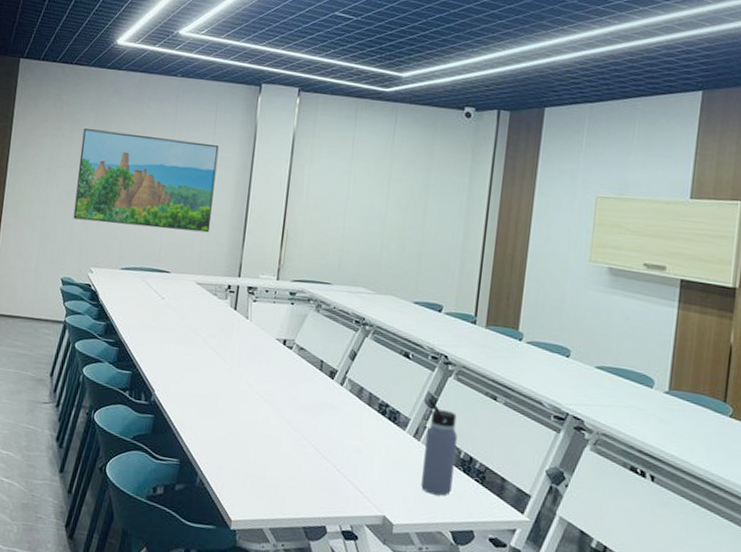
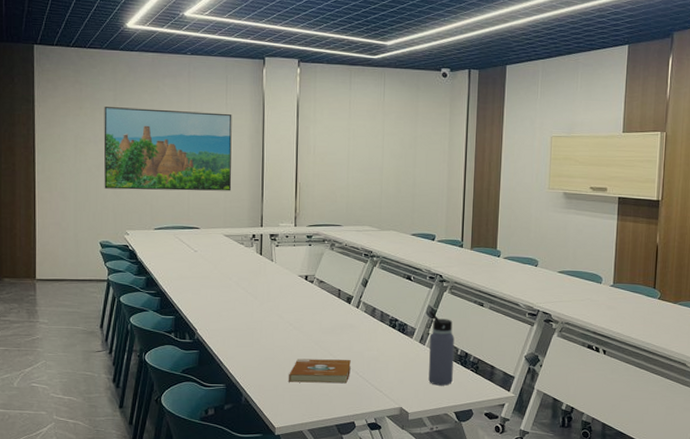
book: none [252,439,328,476] -> present [289,358,351,383]

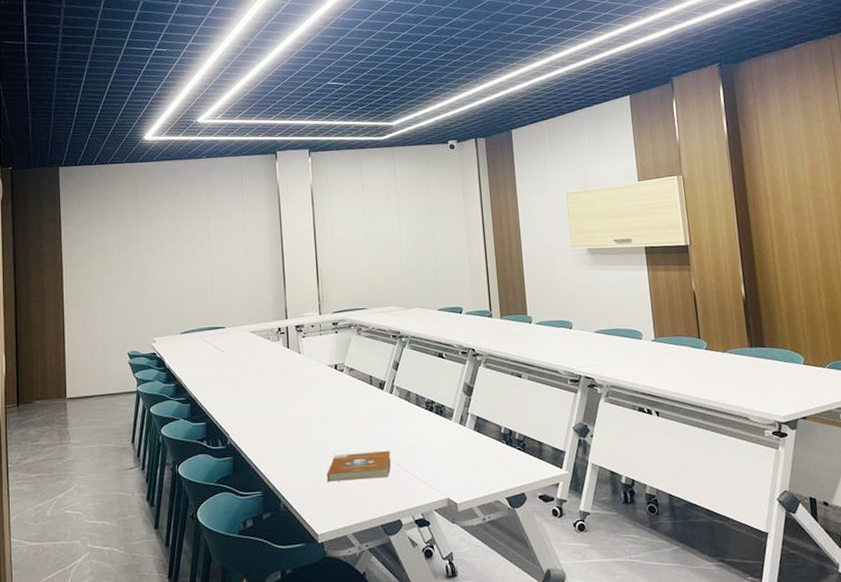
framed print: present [104,107,232,191] -> none [127,210,254,298]
water bottle: present [428,310,454,386] -> none [465,388,500,470]

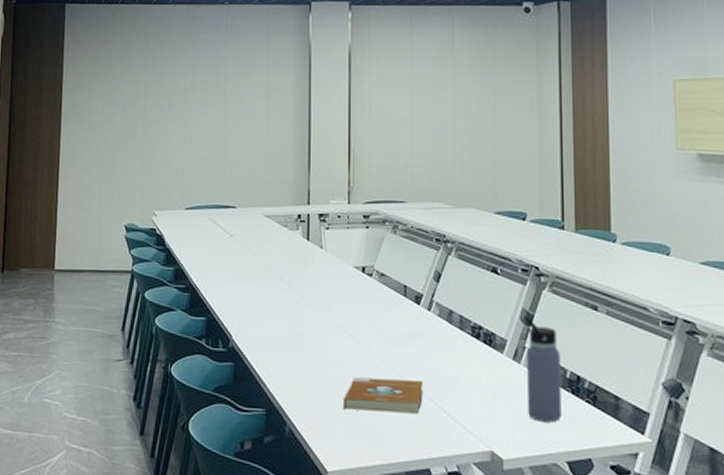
water bottle: none [465,388,500,470] -> present [523,315,562,423]

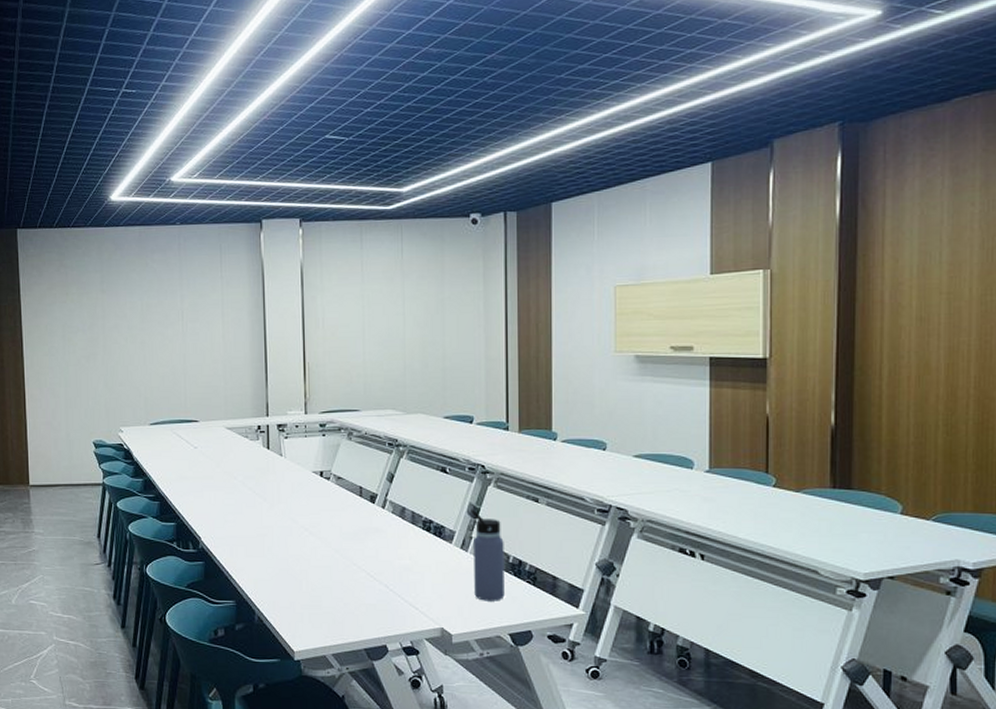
book: present [344,377,423,413] -> none [307,570,379,599]

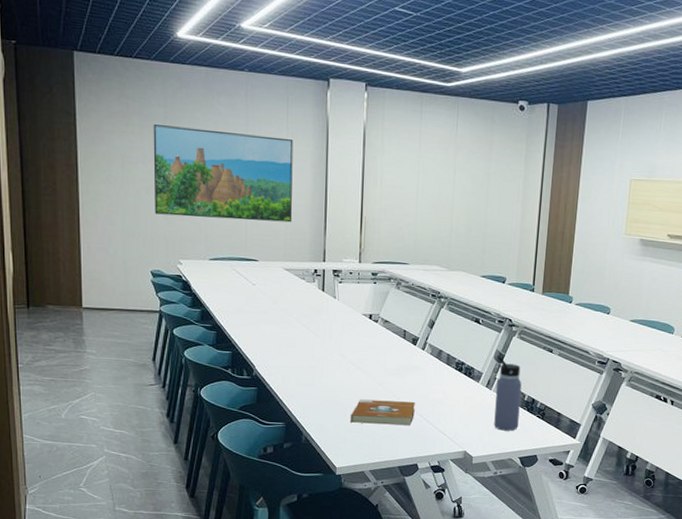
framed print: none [91,288,232,382] -> present [153,124,294,223]
book: none [307,570,379,599] -> present [351,399,415,425]

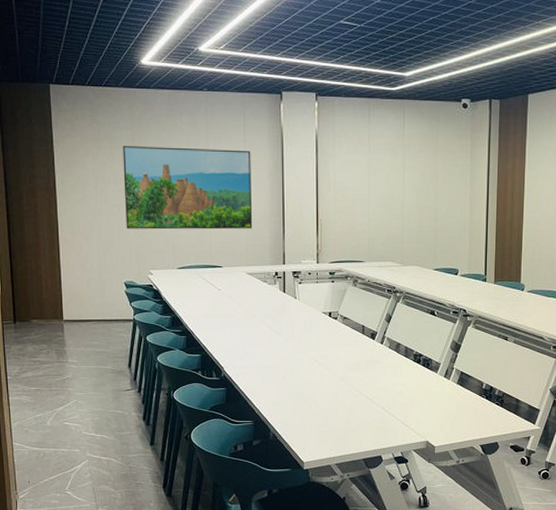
book: present [351,399,415,425] -> none [315,394,376,418]
water bottle: present [494,355,522,431] -> none [453,345,479,419]

